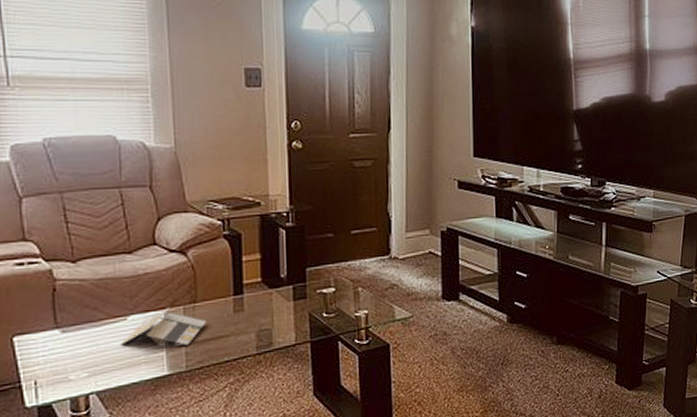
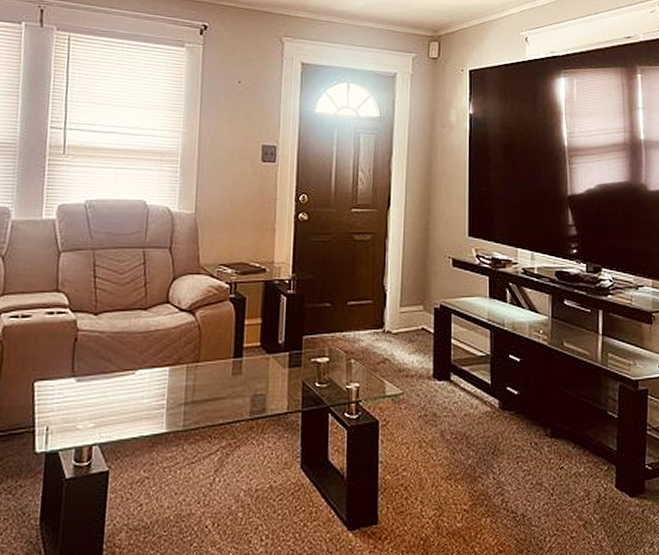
brochure: present [120,307,206,347] -> none [126,365,206,404]

